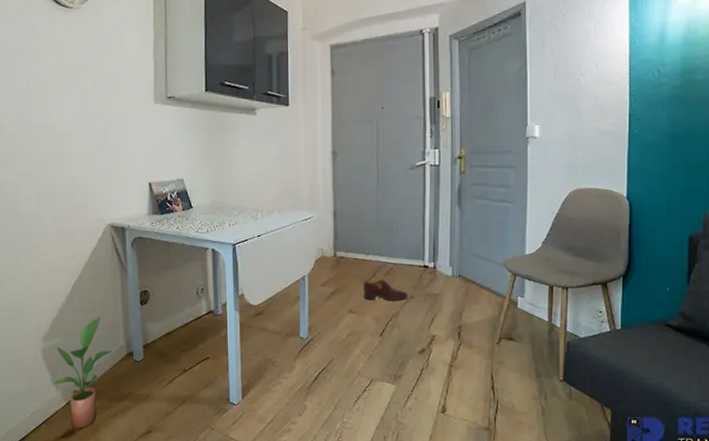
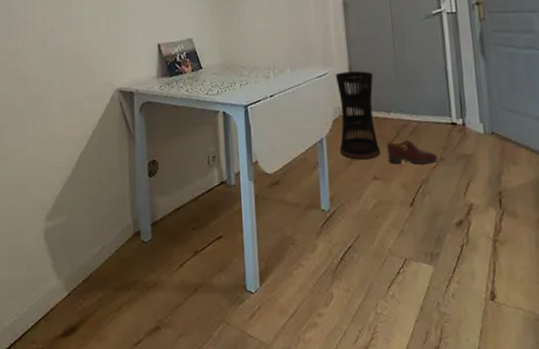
potted plant: present [52,316,112,429] -> none [53,191,118,325]
umbrella stand: none [320,216,356,296] -> present [335,71,380,160]

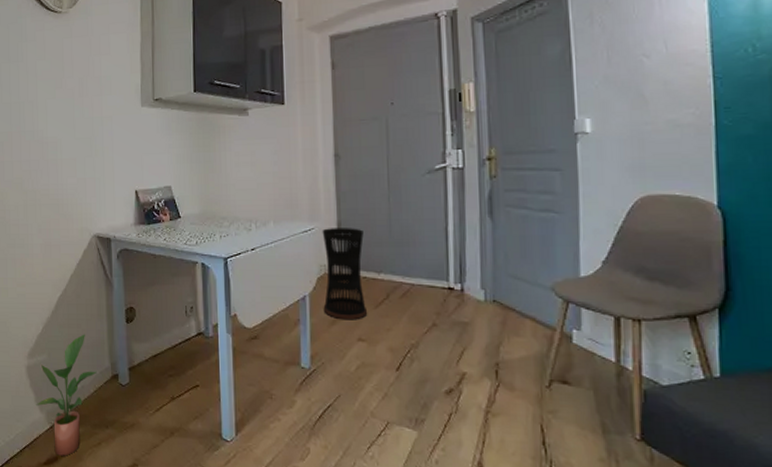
potted plant: none [53,191,118,325] -> present [36,334,97,456]
shoe: present [387,140,438,165] -> none [375,303,430,329]

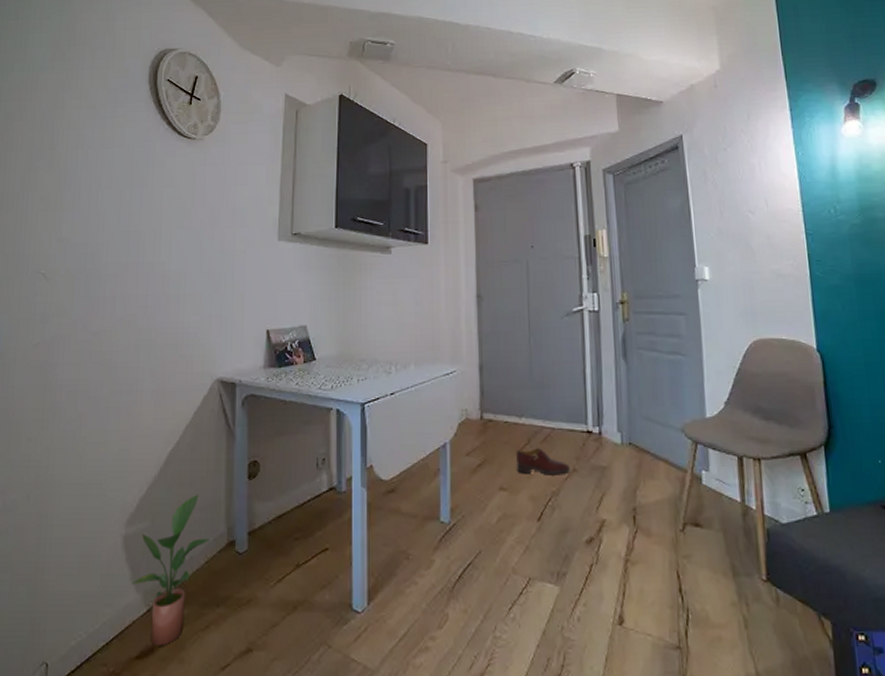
umbrella stand: present [322,228,367,320] -> none [463,370,508,468]
shoe: none [375,303,430,329] -> present [516,448,570,475]

